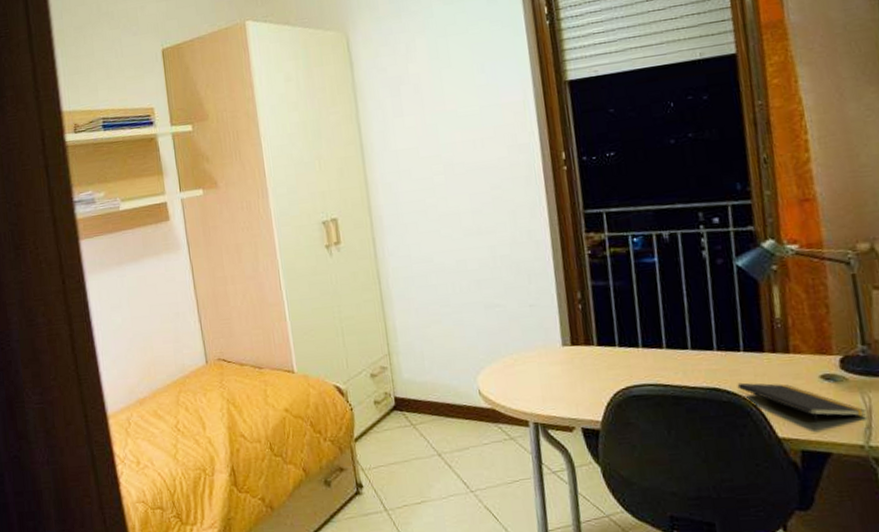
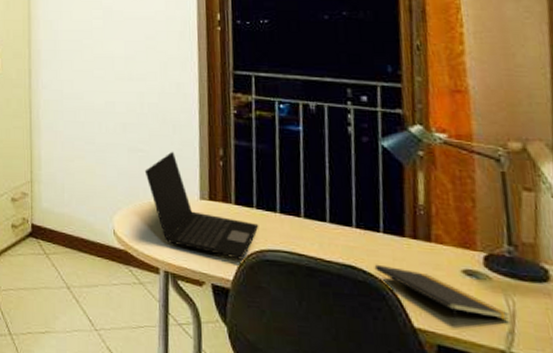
laptop: none [503,301,623,400] -> present [144,151,259,260]

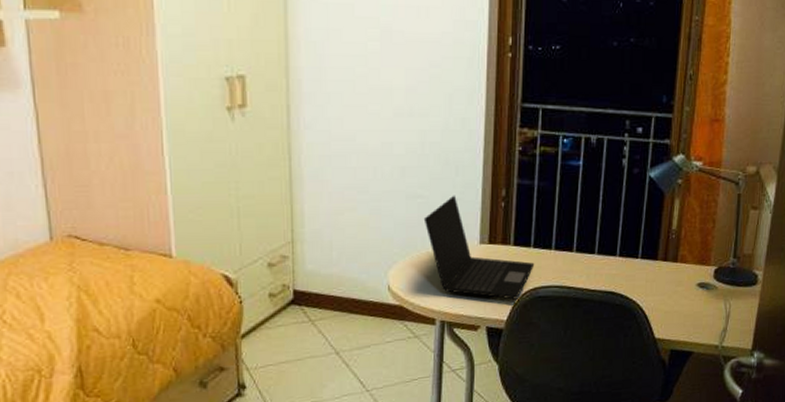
notepad: present [374,264,510,324] -> none [630,287,726,330]

